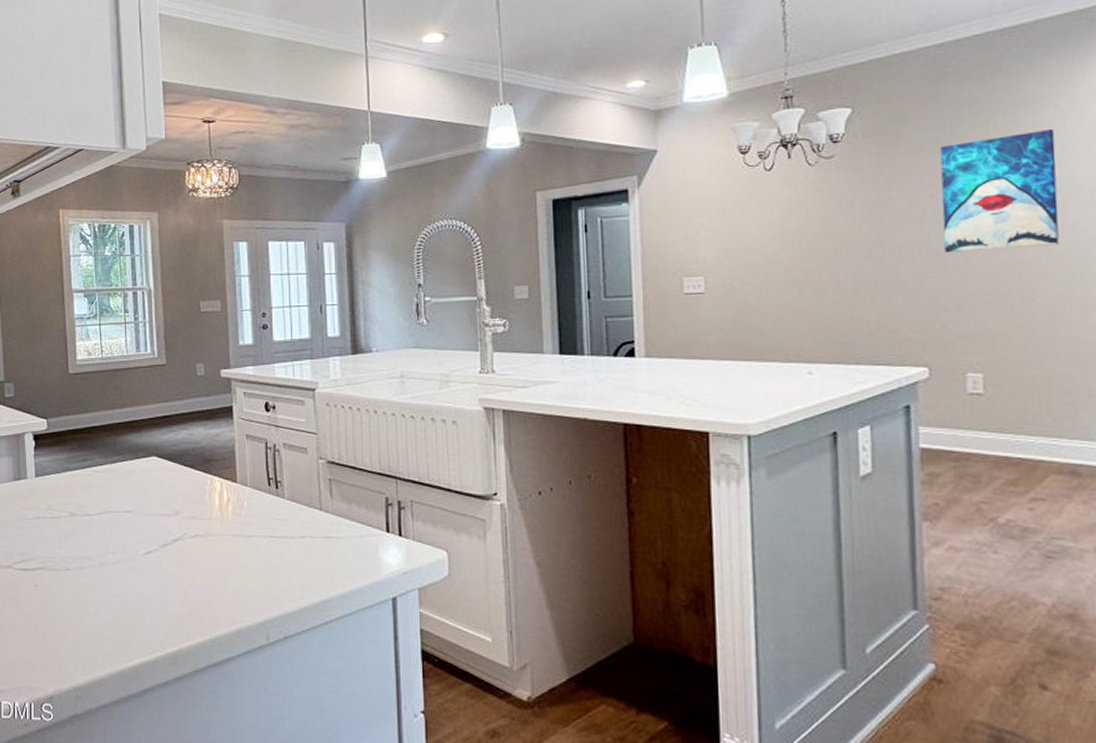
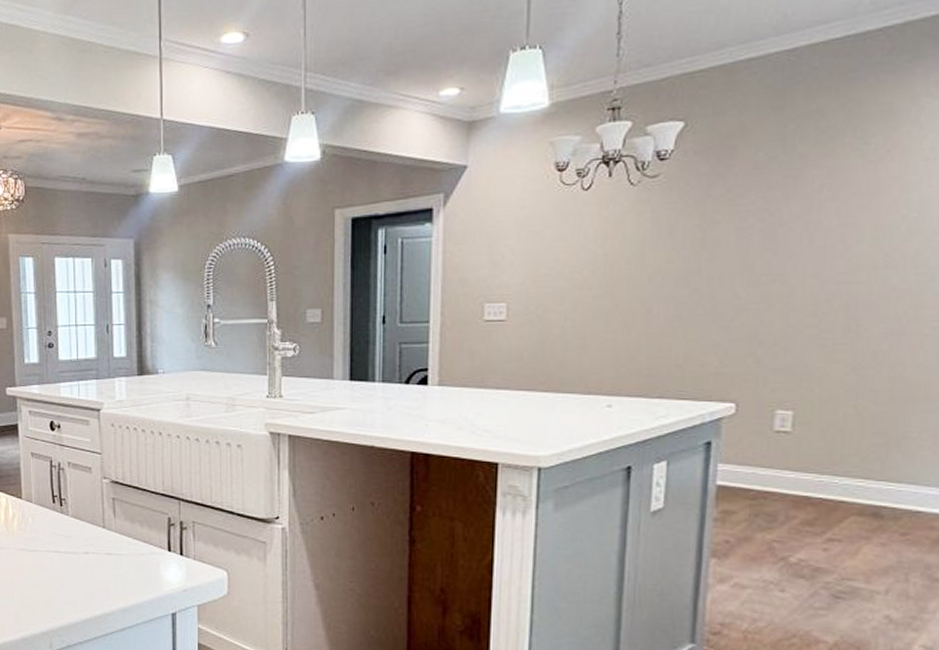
wall art: present [939,128,1059,253] -> none [769,147,908,283]

